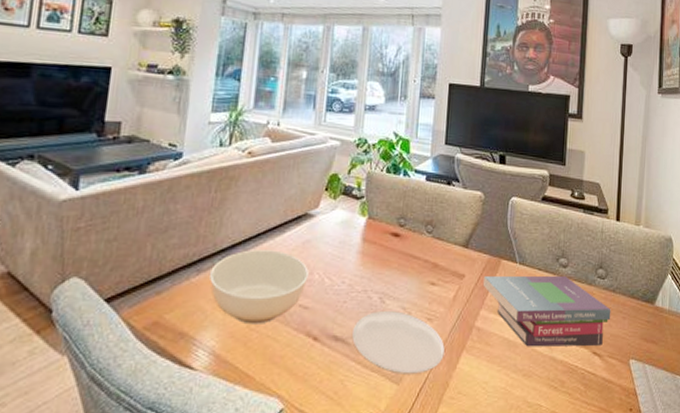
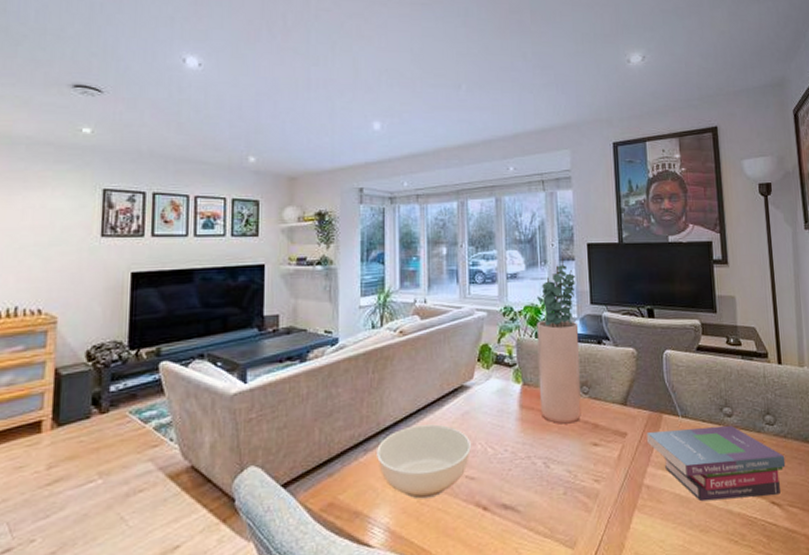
plate: present [352,311,445,375] -> none [521,475,616,539]
vase: none [382,95,433,261] -> present [537,258,581,424]

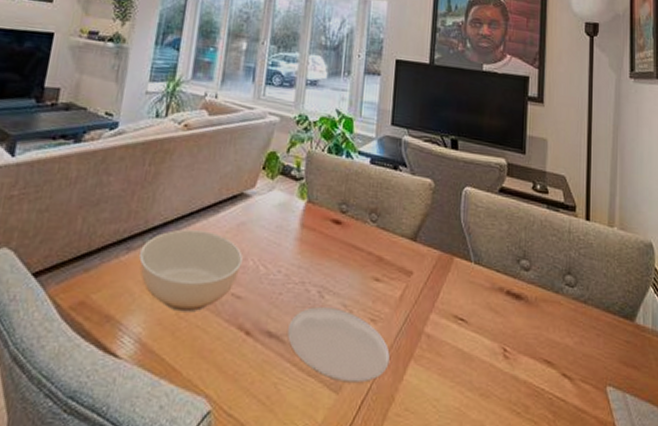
plate: none [521,475,616,539] -> present [288,307,390,383]
vase: present [537,258,581,424] -> none [322,71,378,253]
books: present [646,425,786,502] -> none [433,275,583,366]

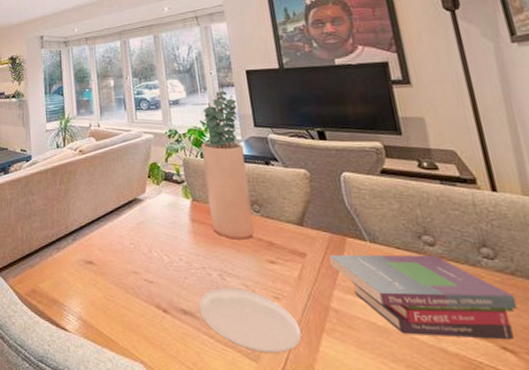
bowl: present [138,229,244,312] -> none [66,231,149,295]
vase: none [322,71,378,253] -> present [201,84,254,240]
books: none [433,275,583,366] -> present [328,255,518,339]

